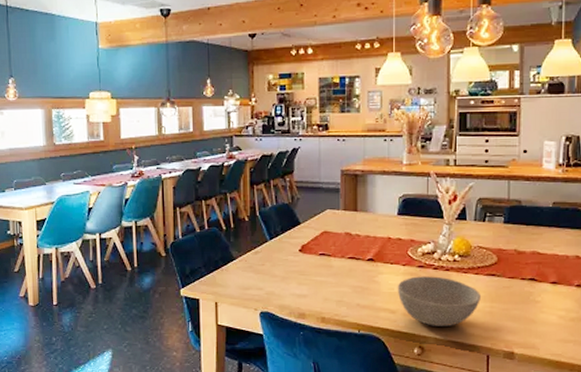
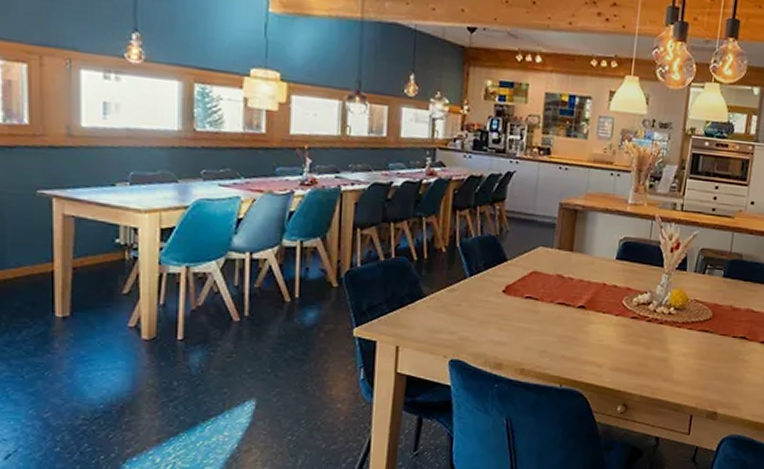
bowl: present [397,276,481,326] -> none [606,328,692,384]

